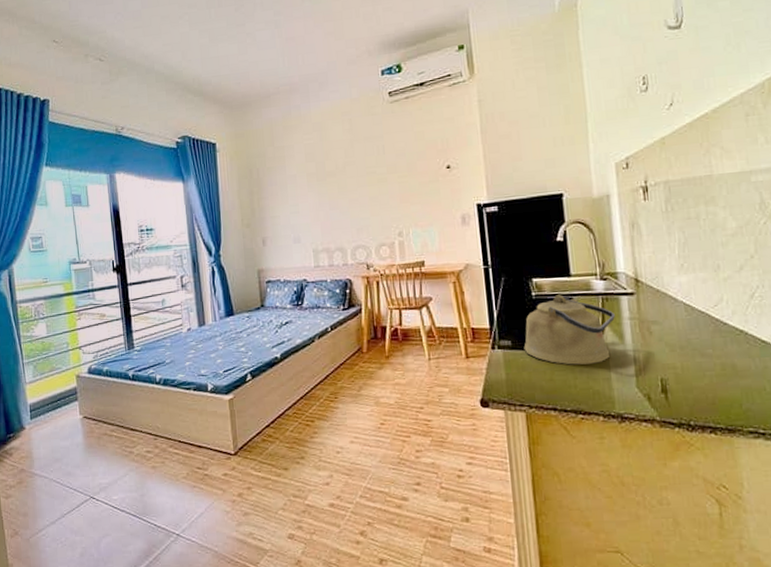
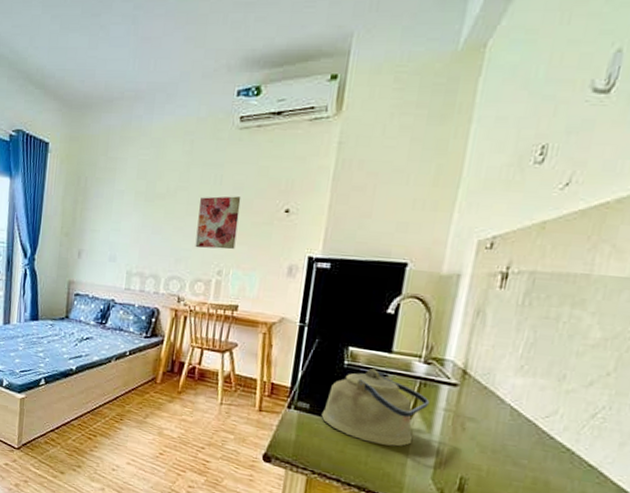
wall art: none [369,162,409,215] -> present [195,196,241,250]

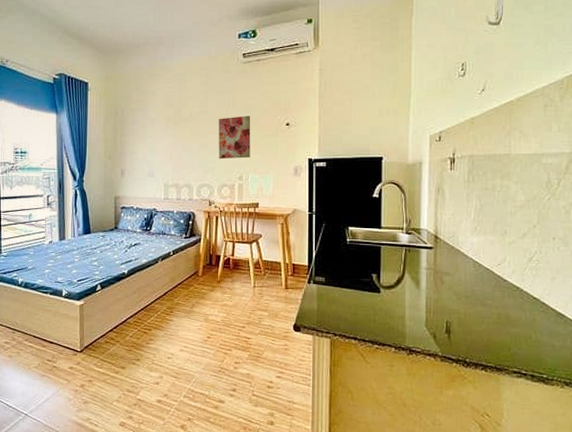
kettle: present [321,369,430,447] -> none [335,243,414,304]

